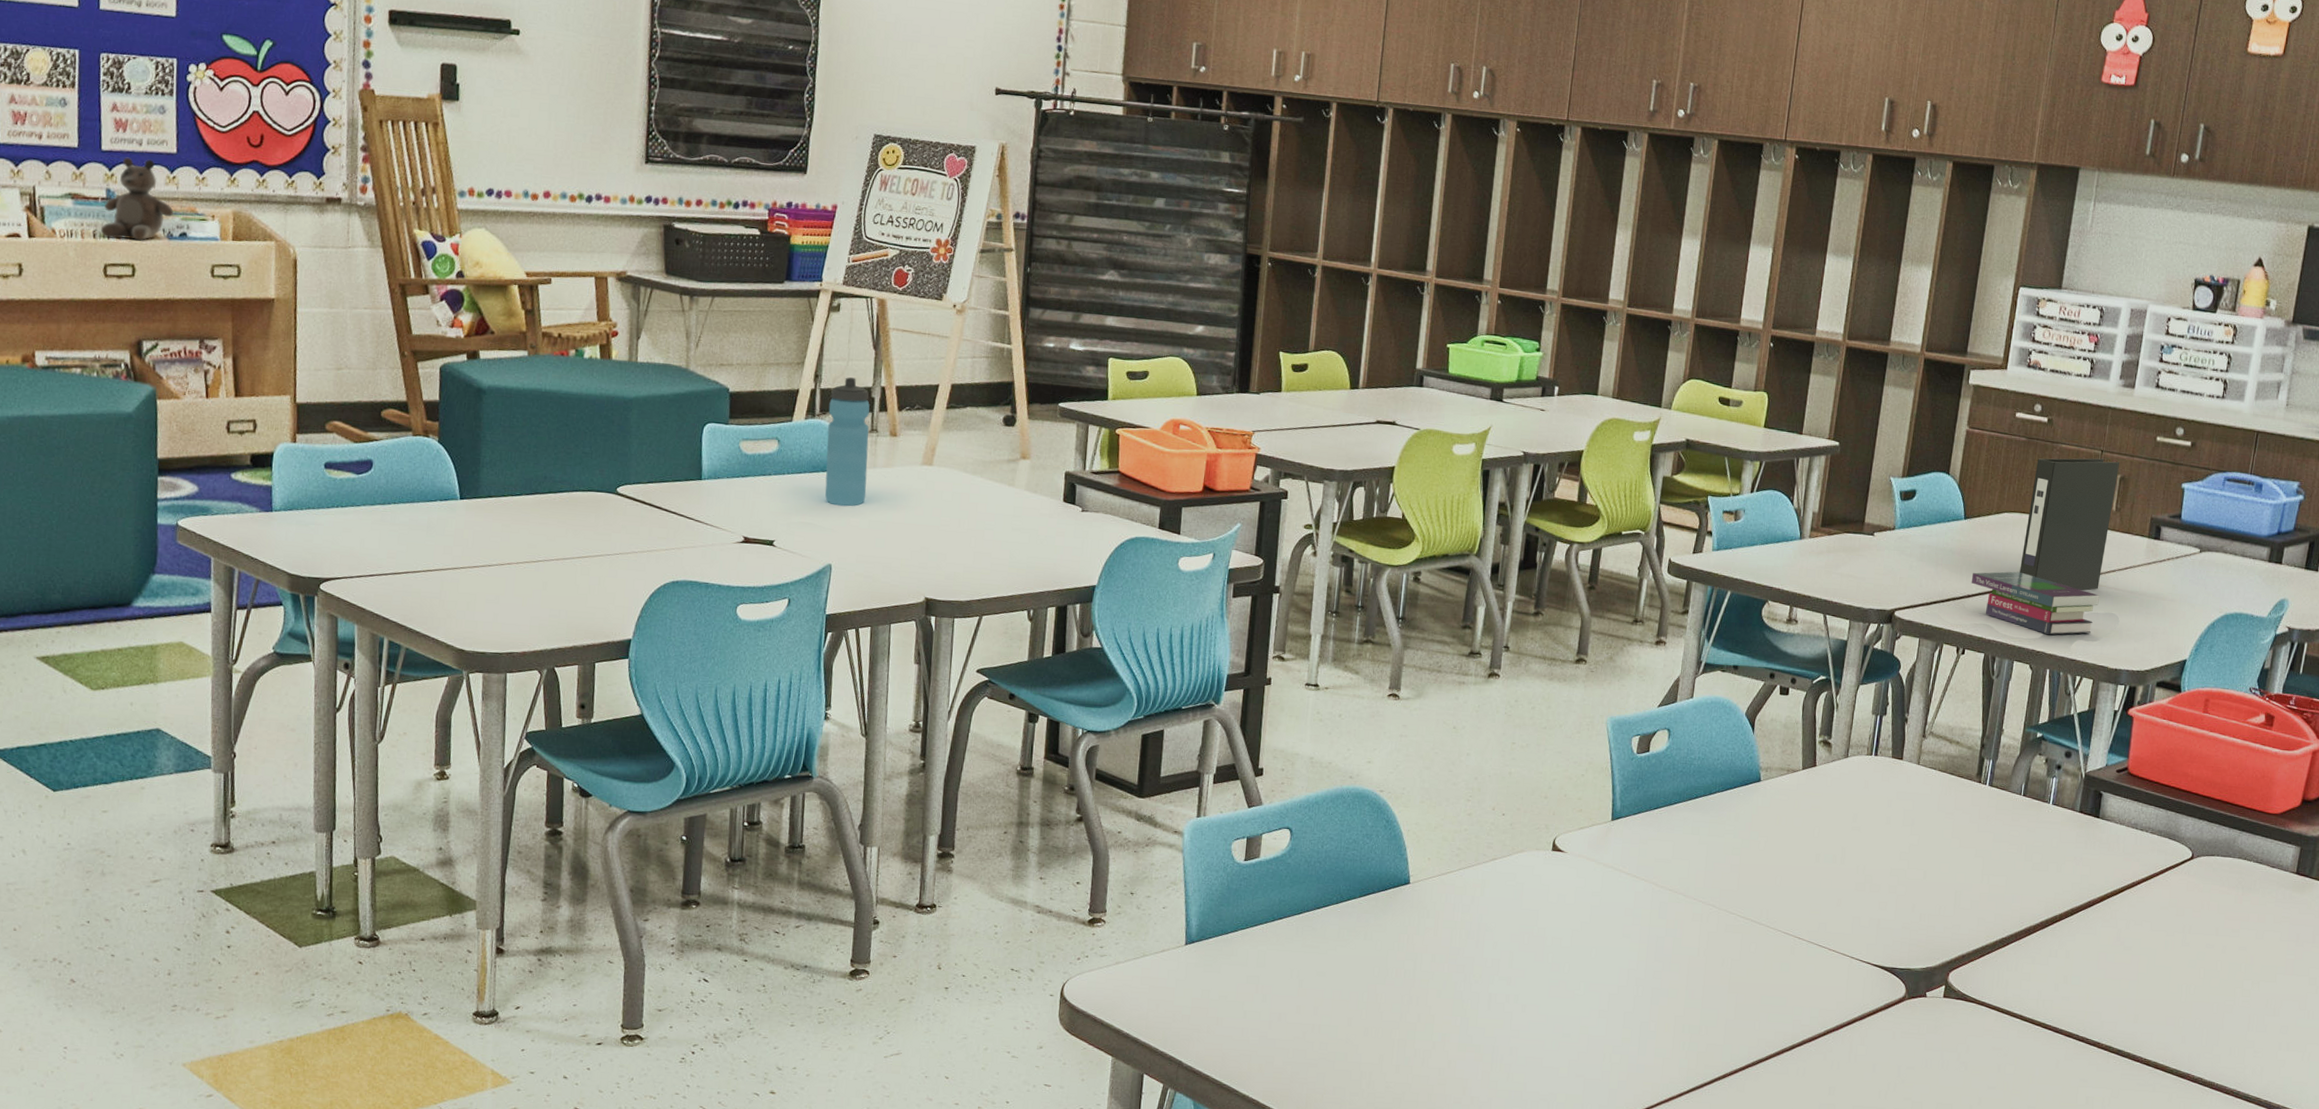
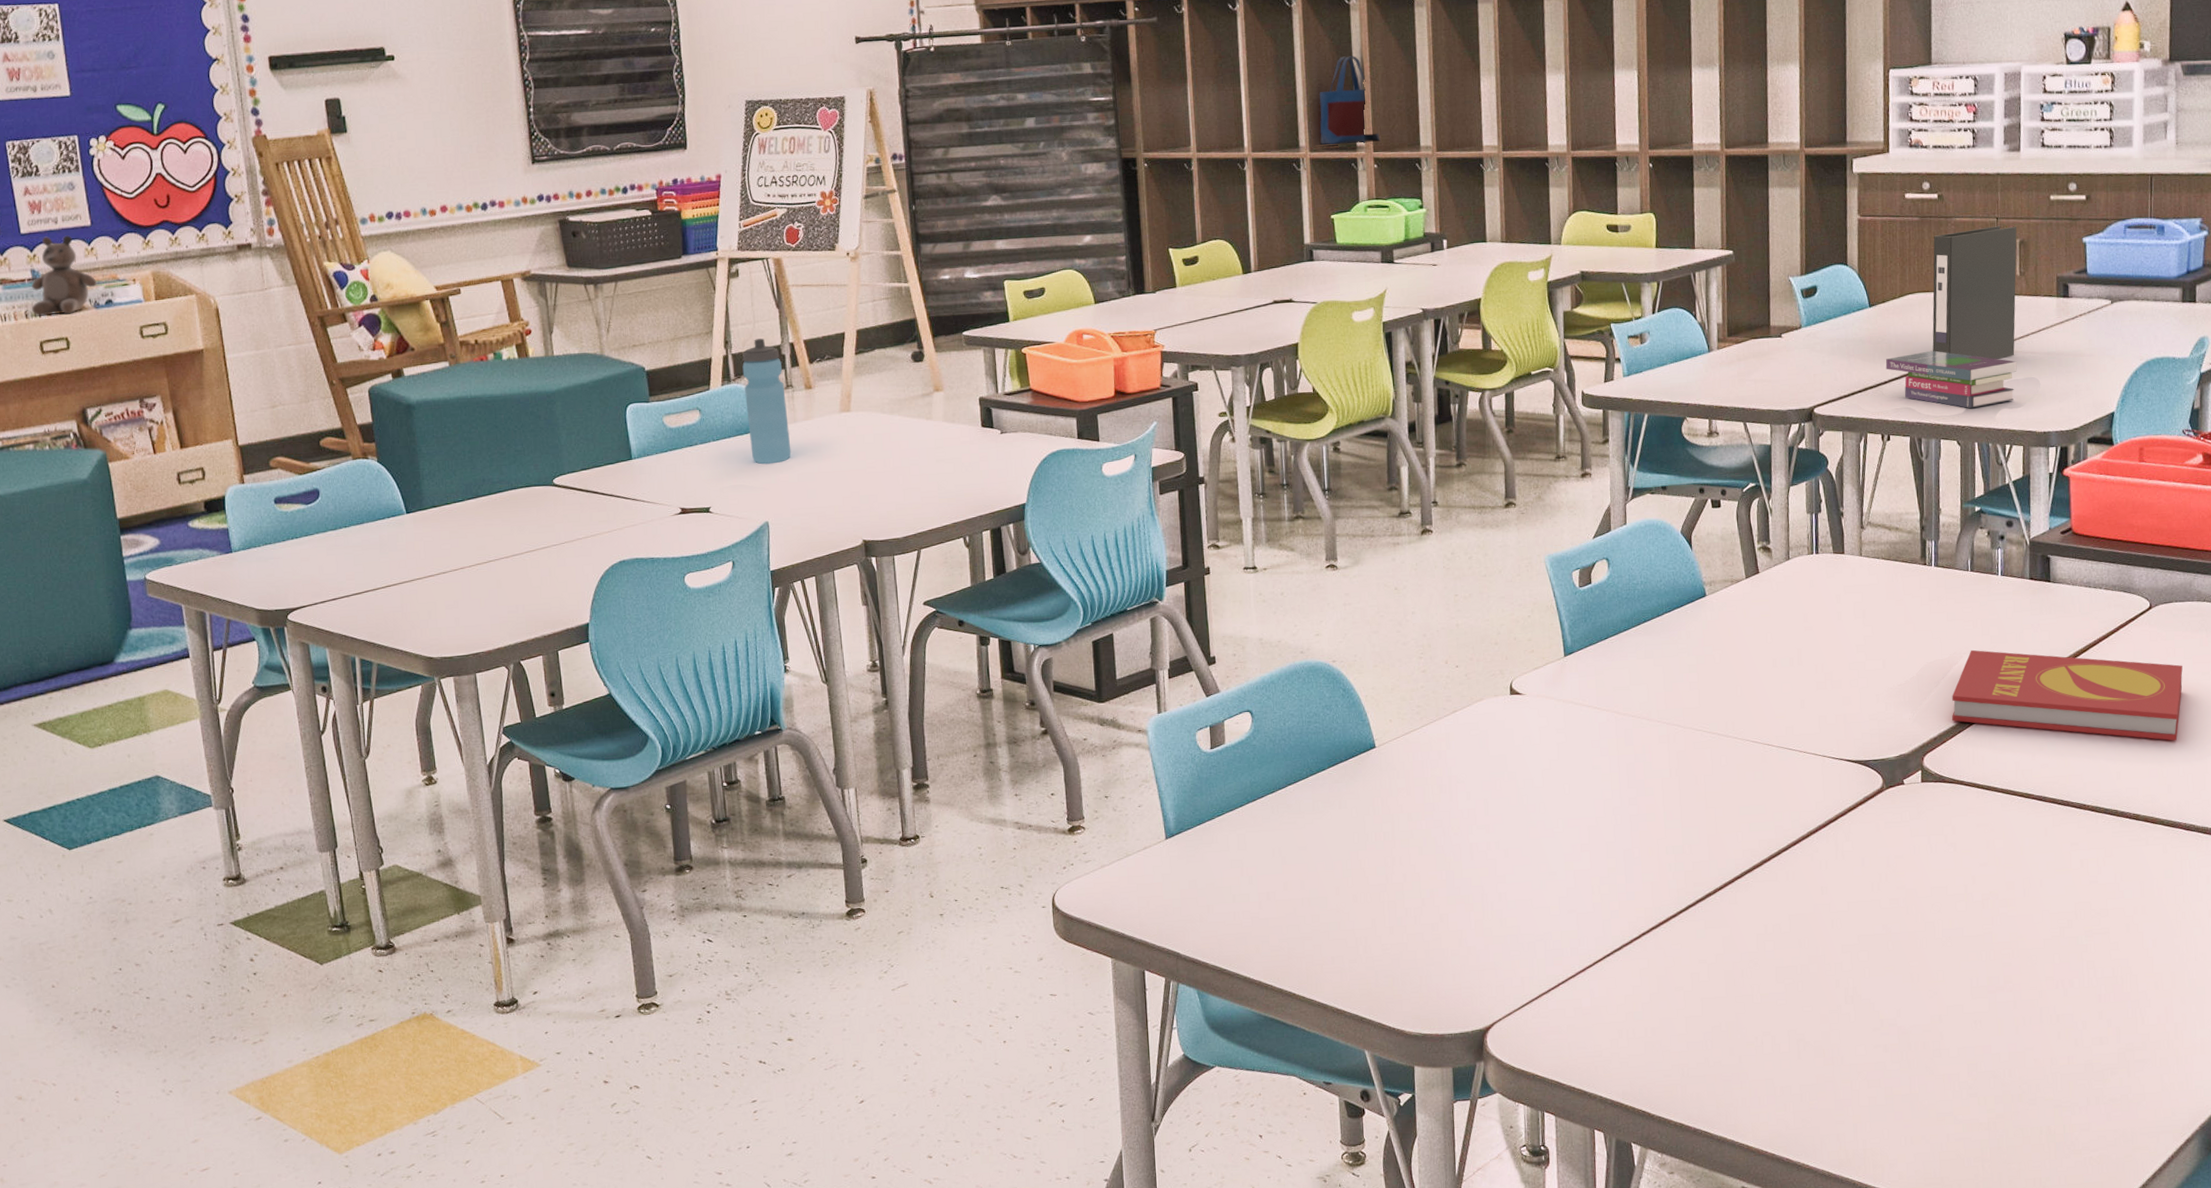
tote bag: none [1448,187,1508,278] -> present [1319,56,1380,145]
book: none [1982,873,2214,993] -> present [1951,649,2183,741]

